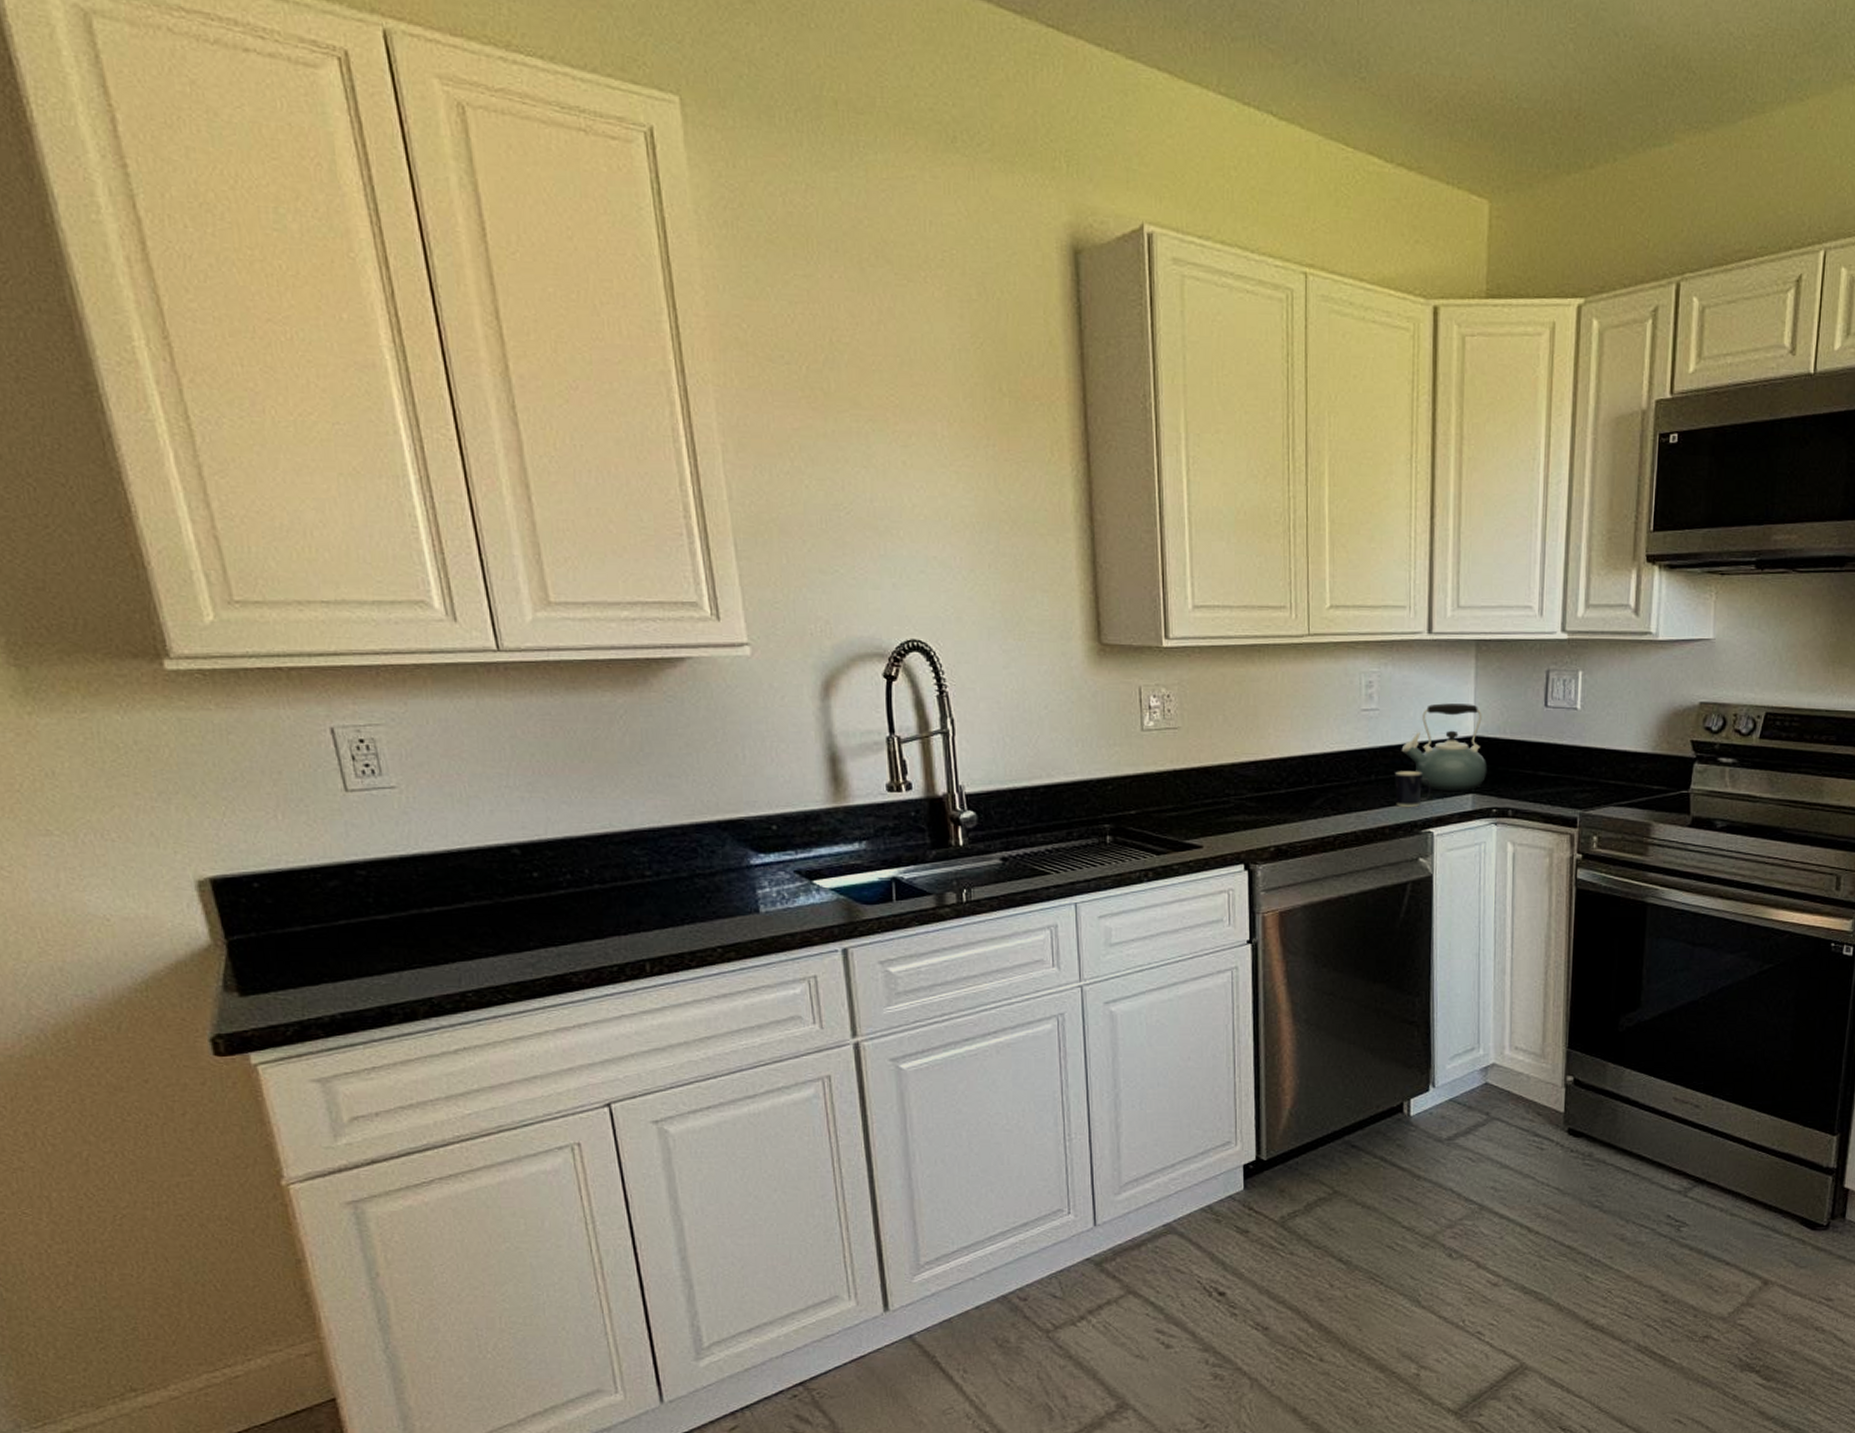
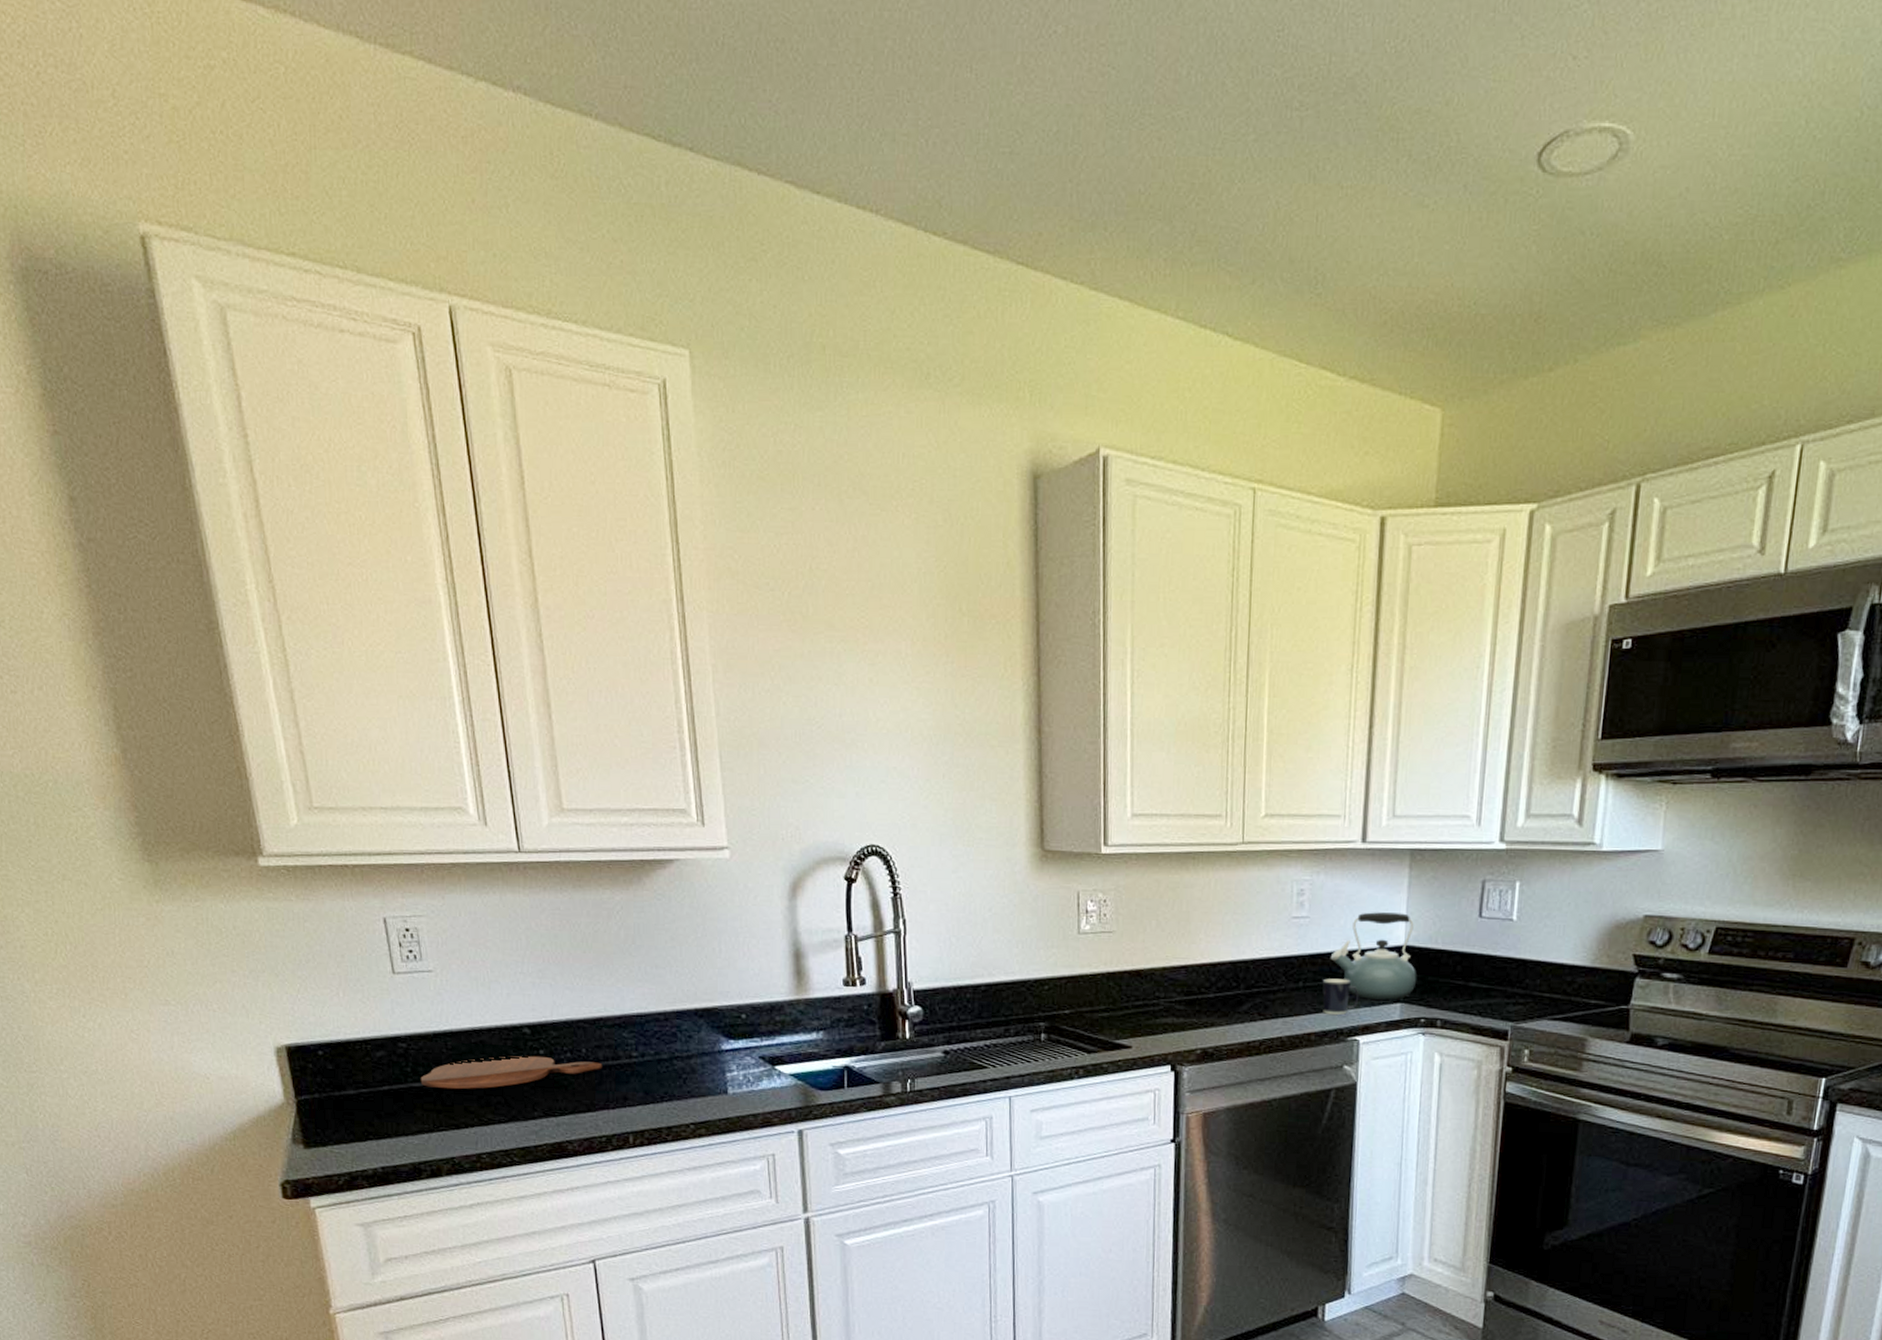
cutting board: none [385,879,610,921] -> present [420,1056,603,1090]

